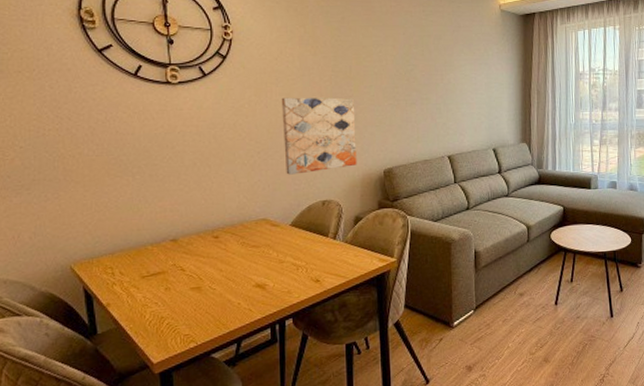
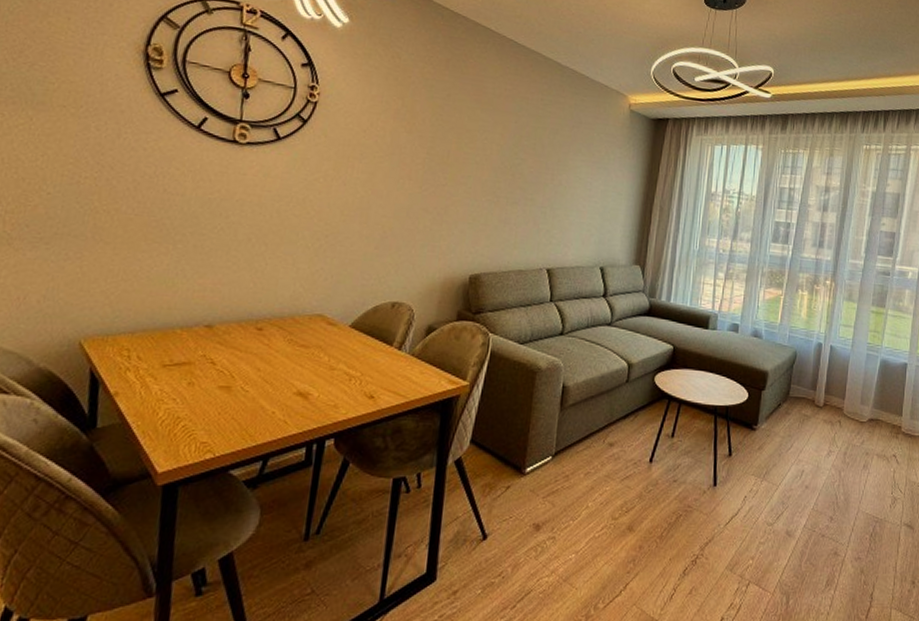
wall art: present [281,97,357,175] -> none [355,176,447,268]

